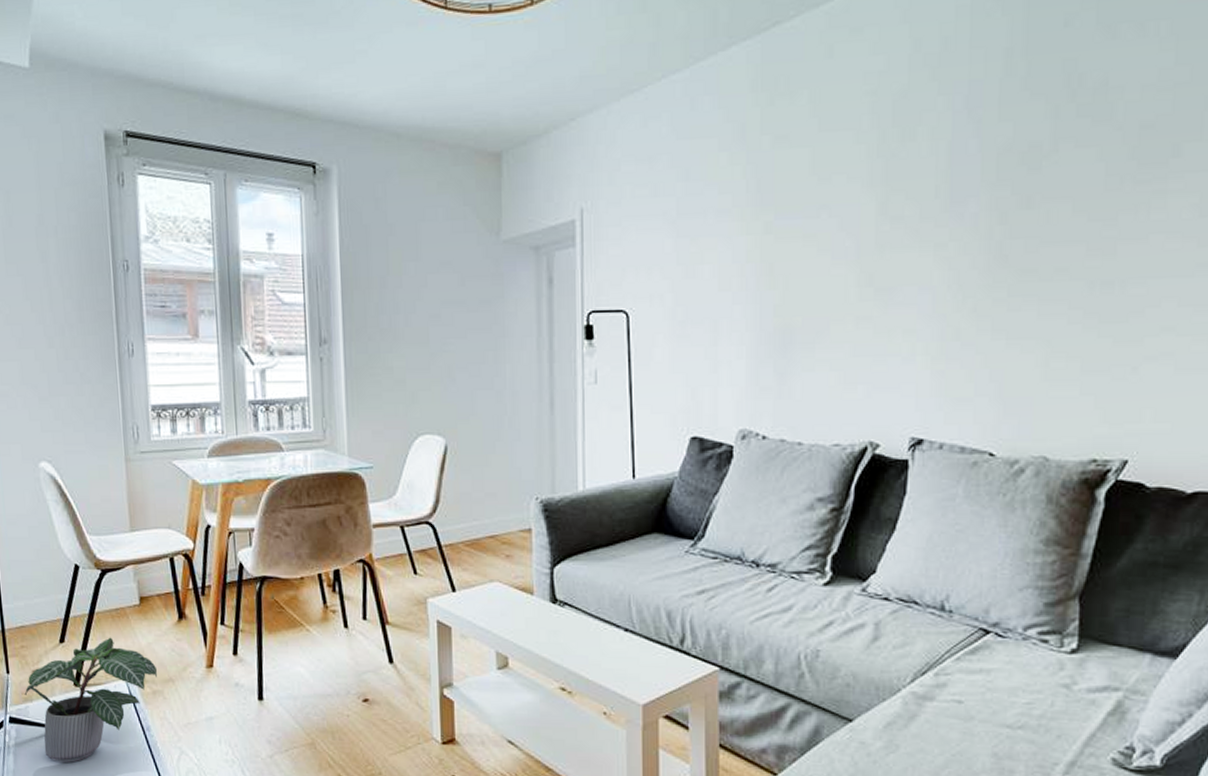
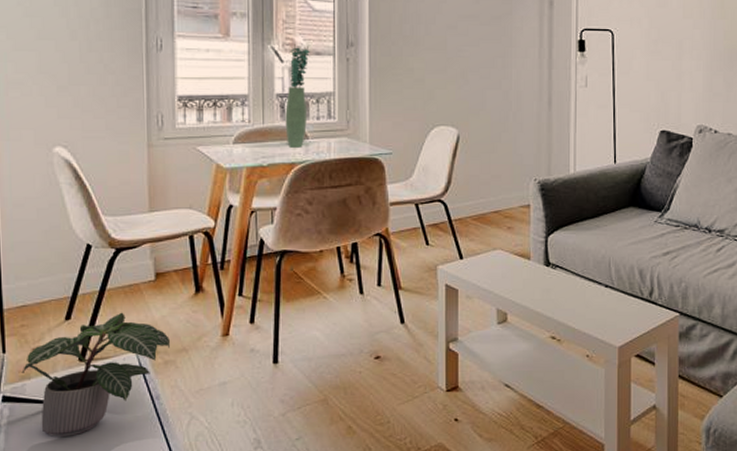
vase: none [258,344,281,461] -> present [285,44,310,148]

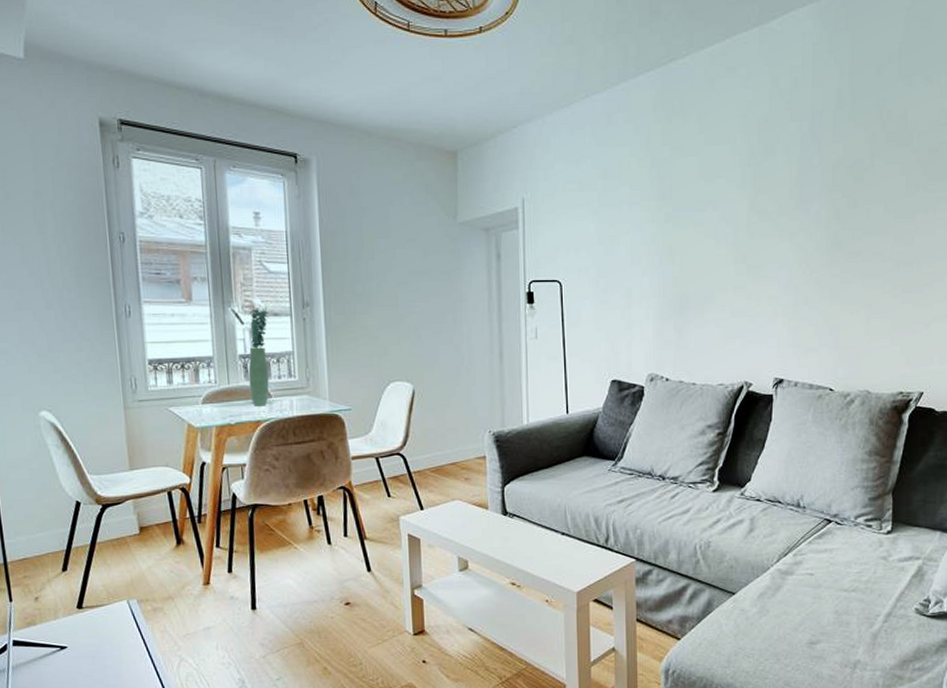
potted plant: present [21,312,170,438] -> none [27,563,157,678]

